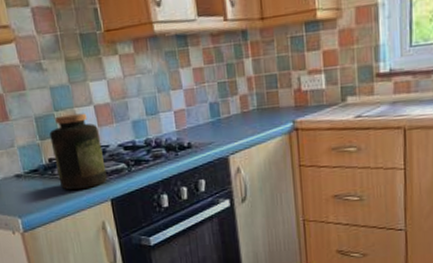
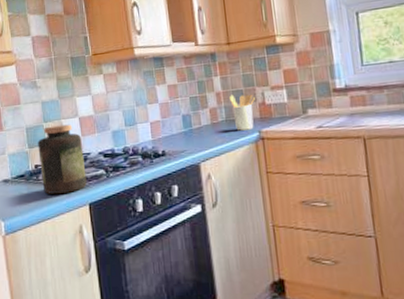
utensil holder: none [261,79,290,121] -> present [228,94,255,131]

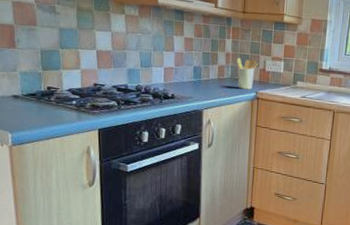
jar: present [38,124,87,195] -> none [52,53,99,117]

